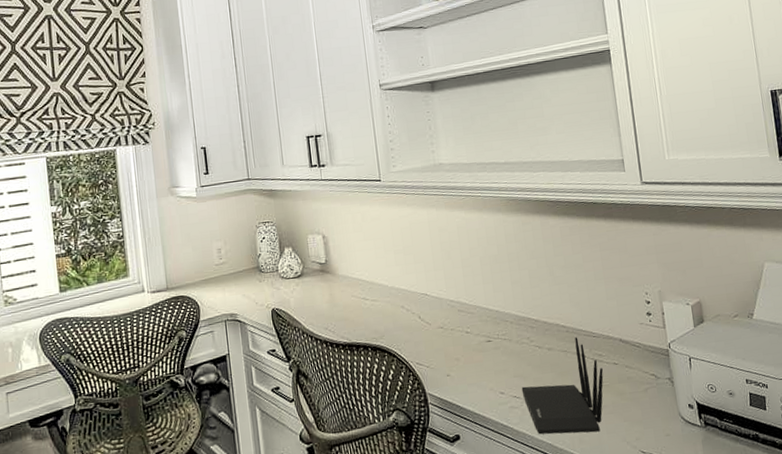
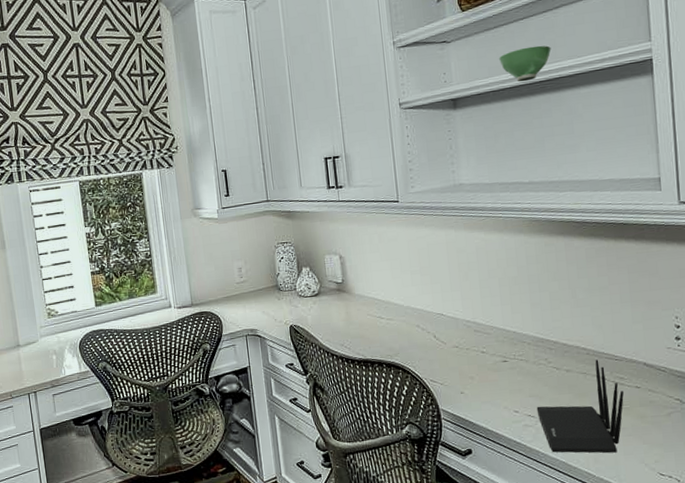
bowl: none [471,34,520,68] -> present [498,45,552,82]

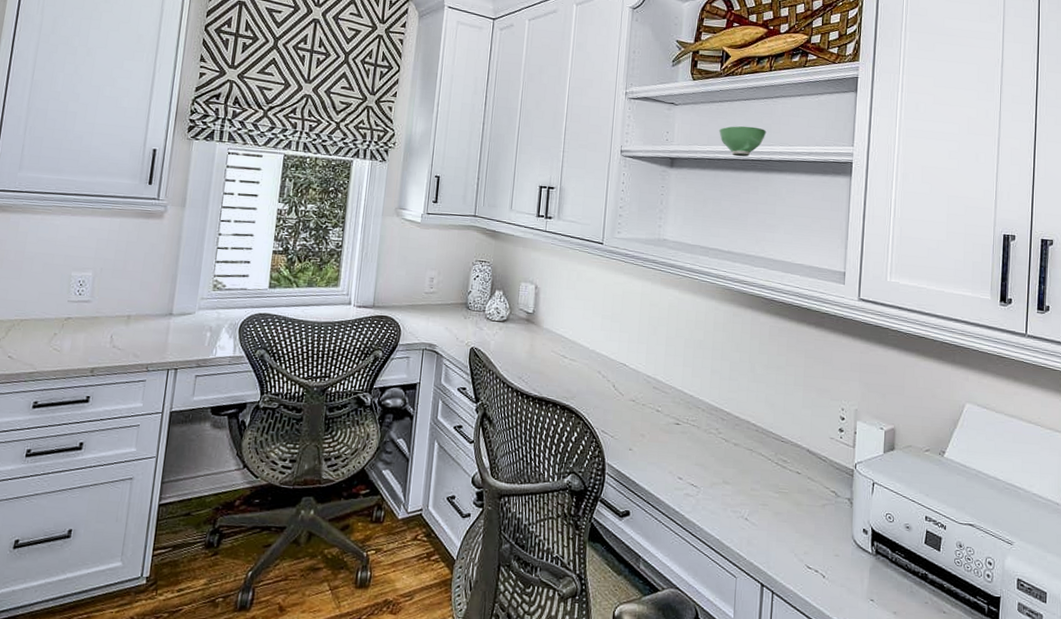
wifi router: present [536,360,625,453] -> none [700,438,785,538]

